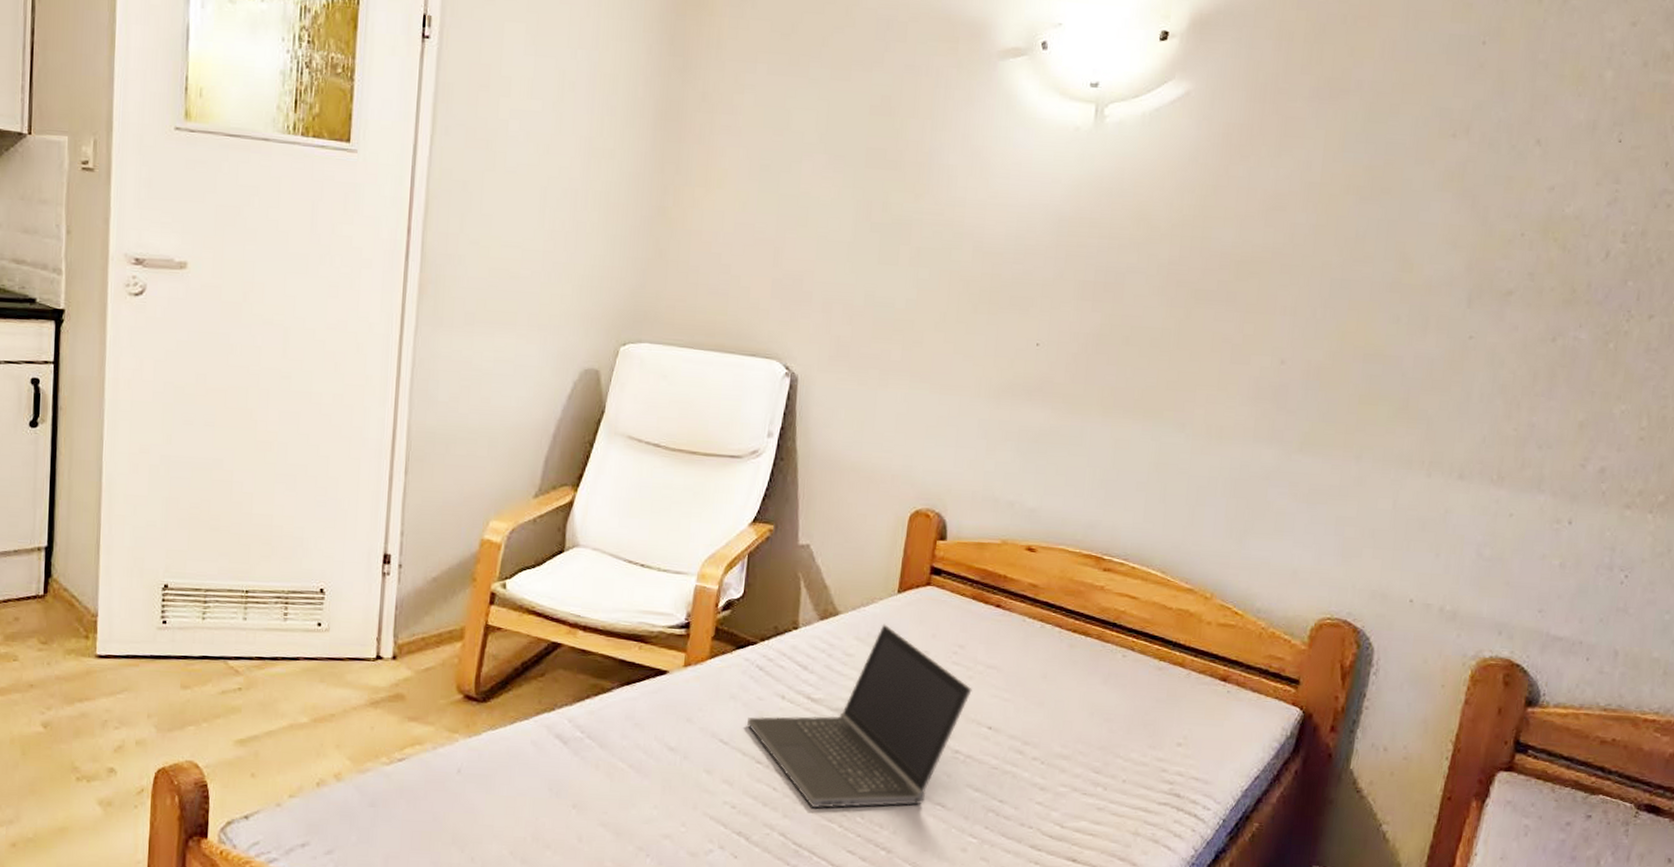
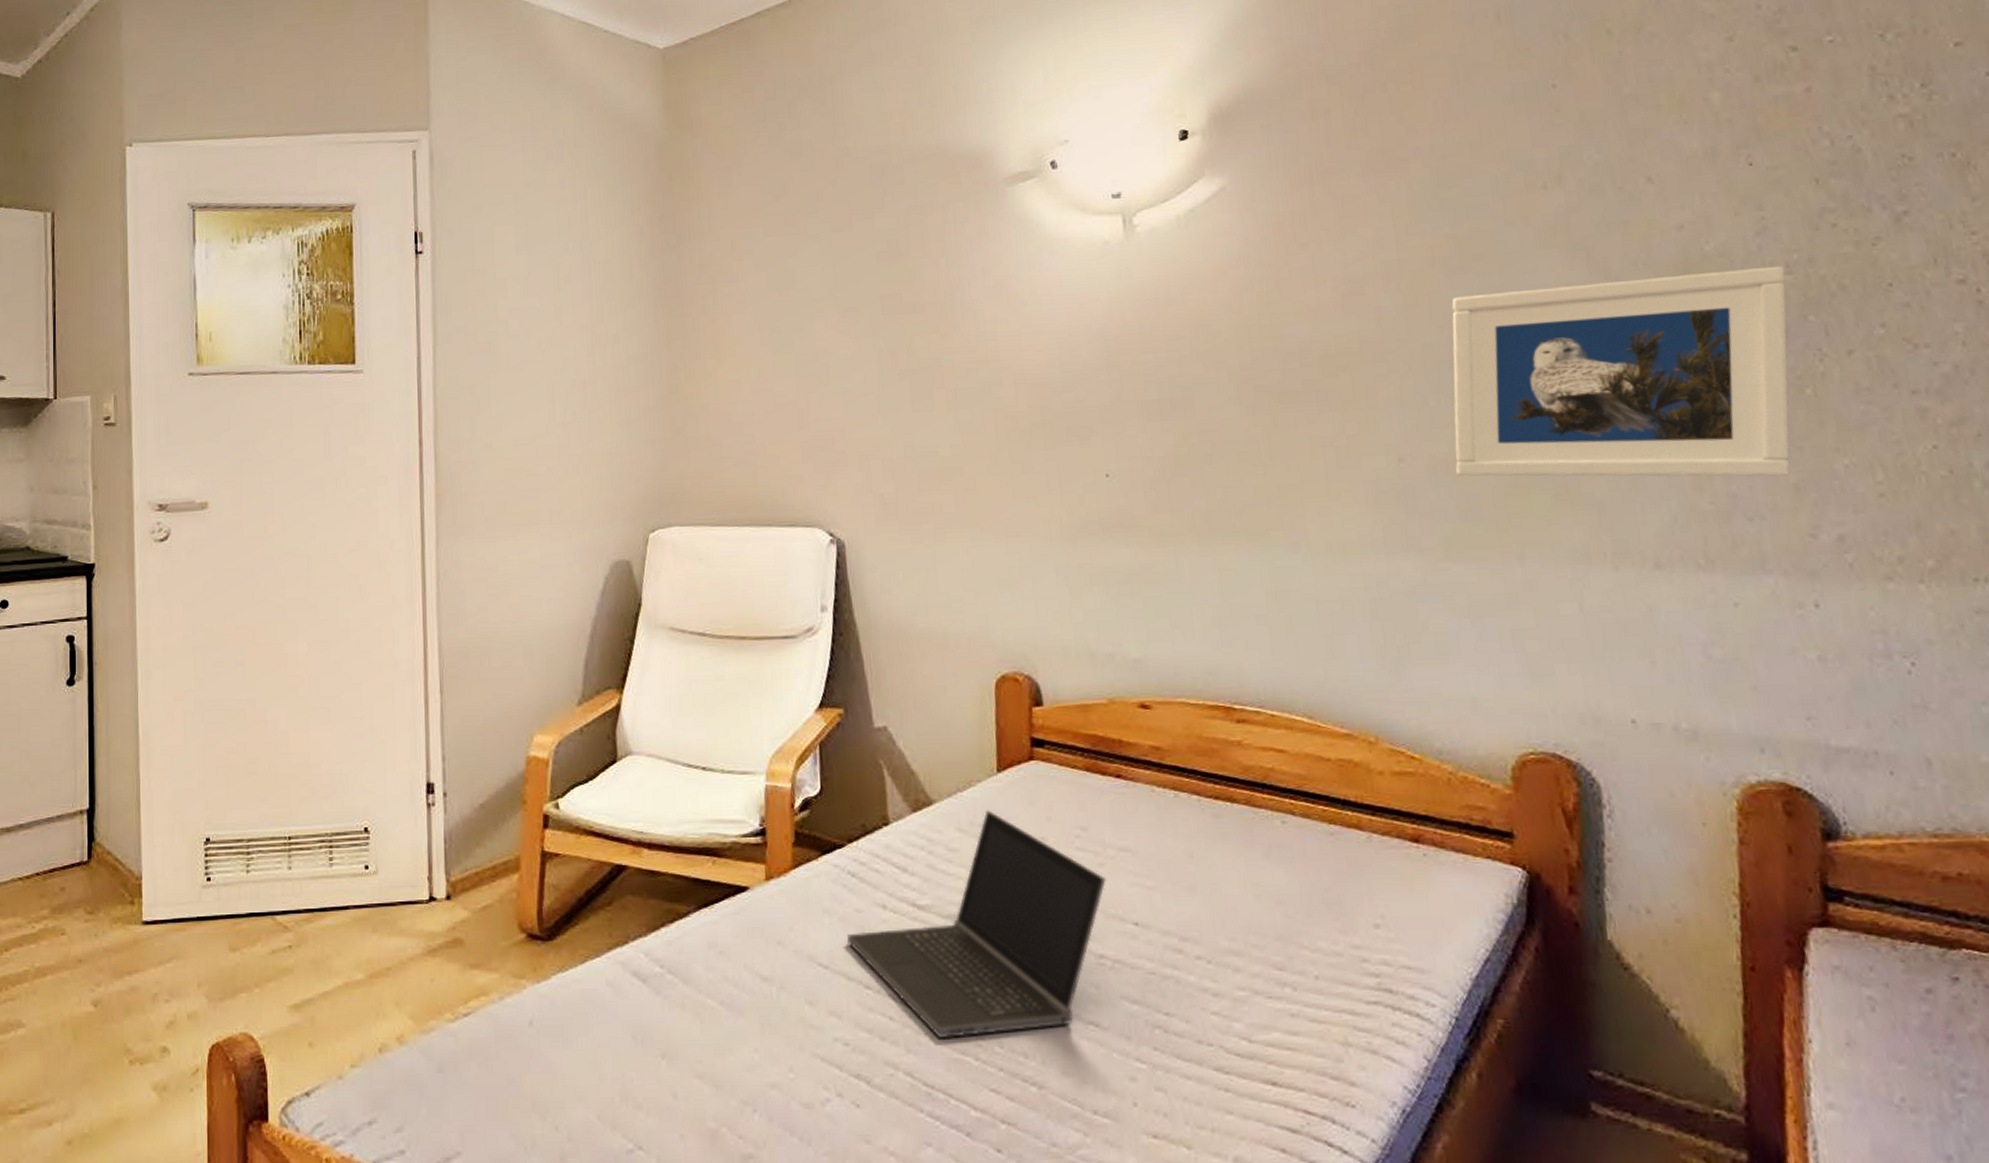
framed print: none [1324,224,1622,414] -> present [1452,265,1790,477]

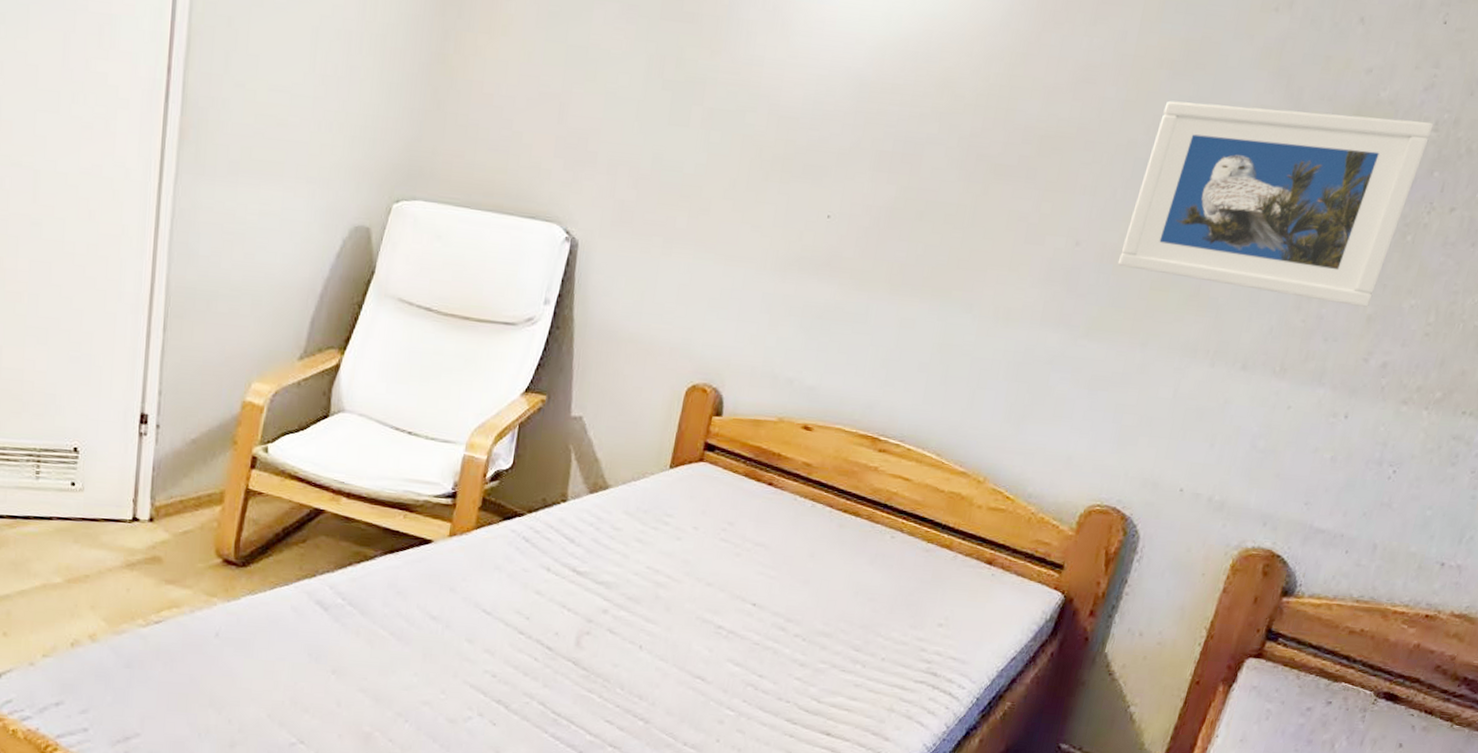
laptop computer: present [847,810,1106,1038] -> none [511,499,739,679]

